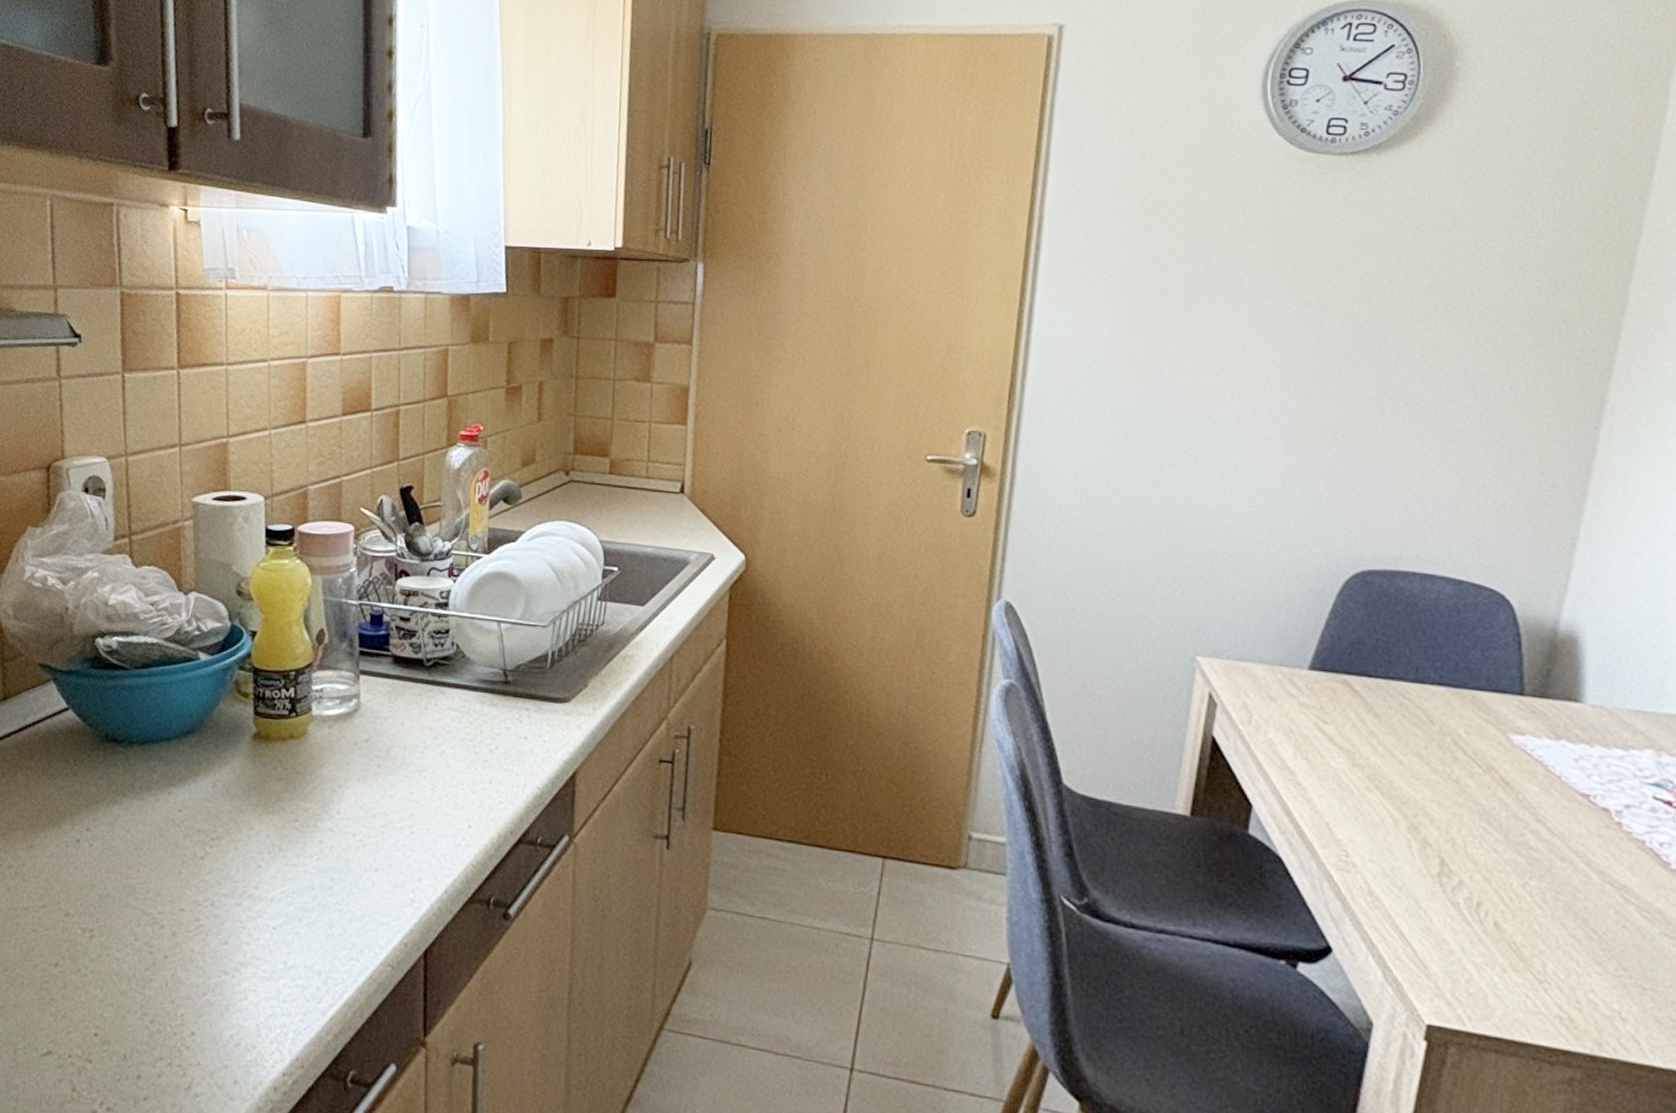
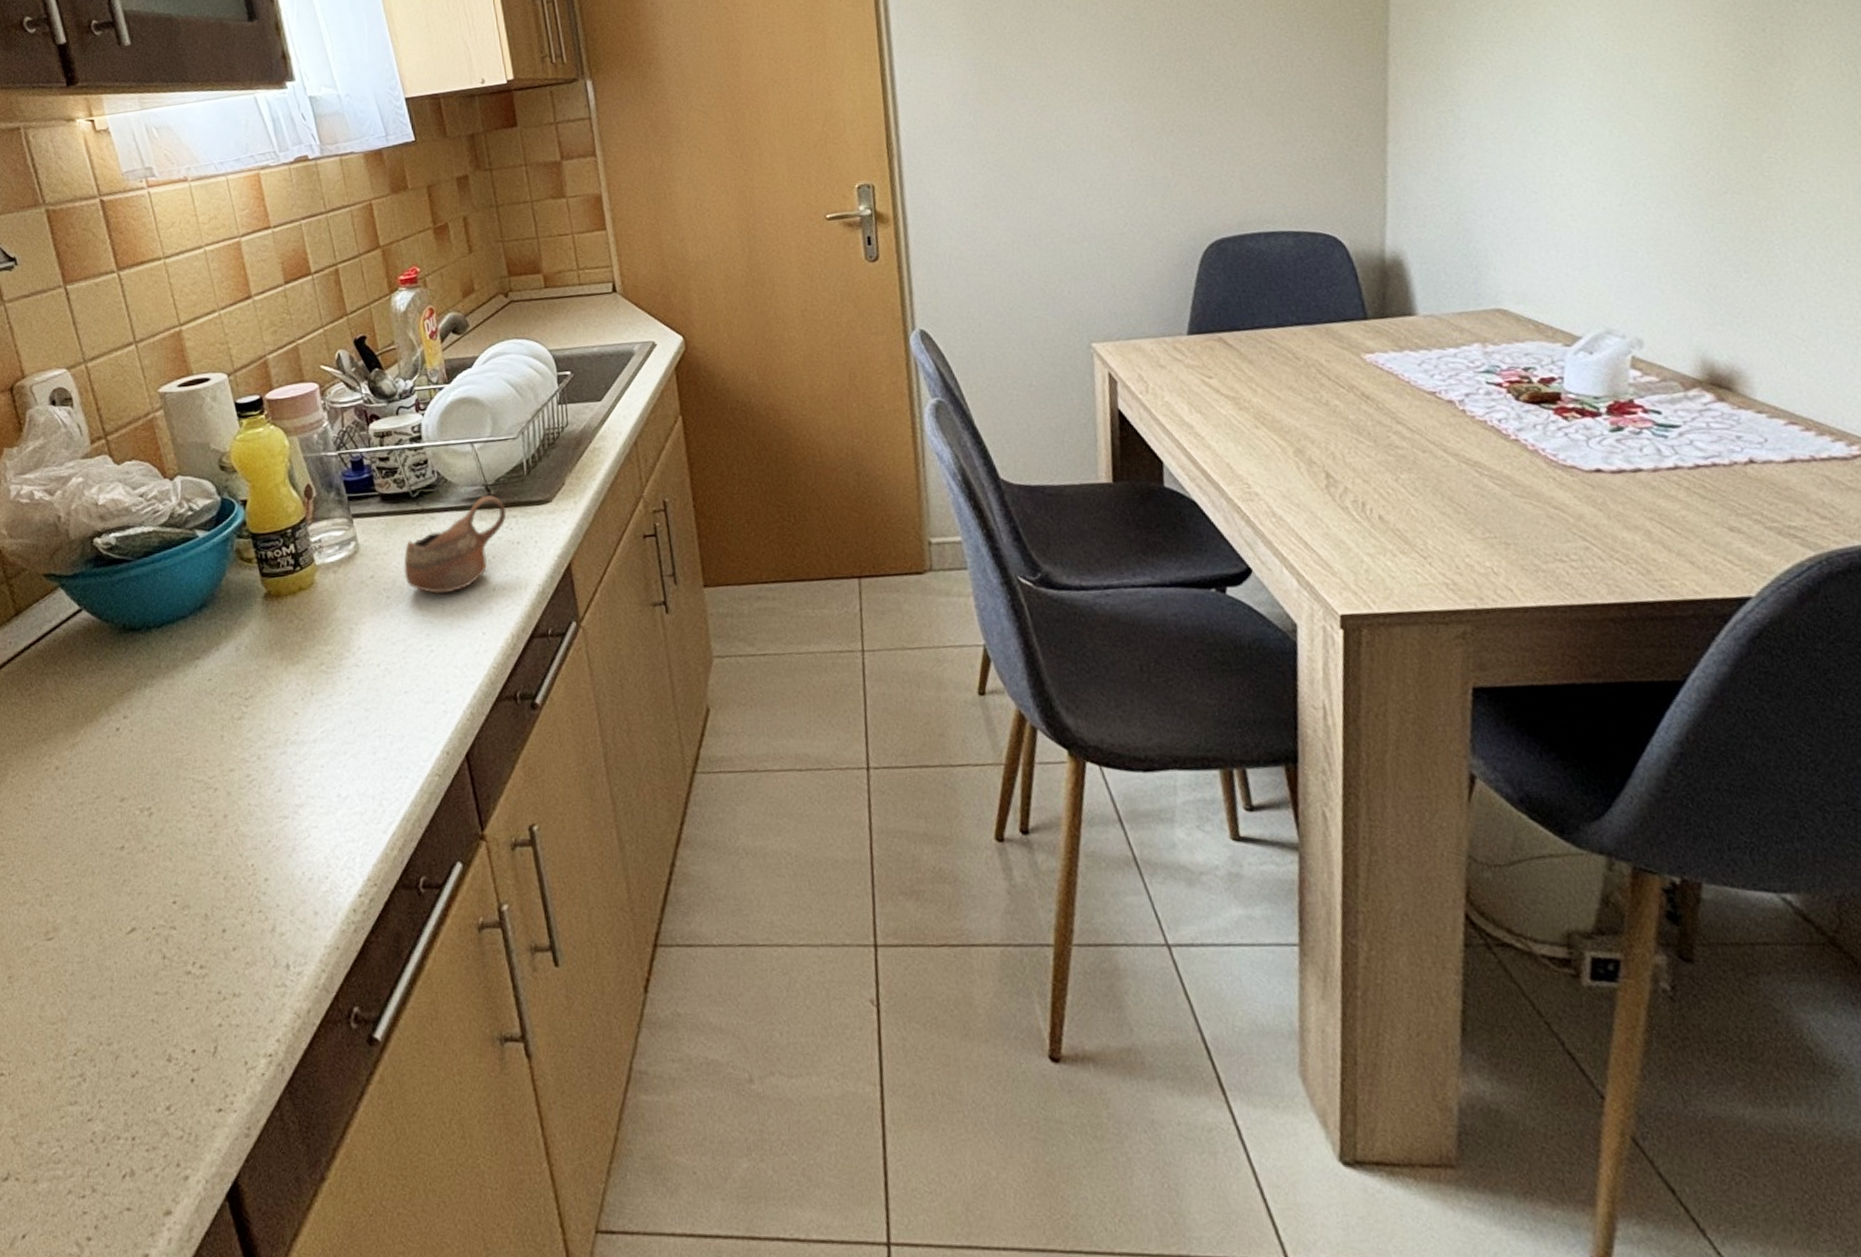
cup: none [400,680,521,776] -> present [403,494,507,594]

